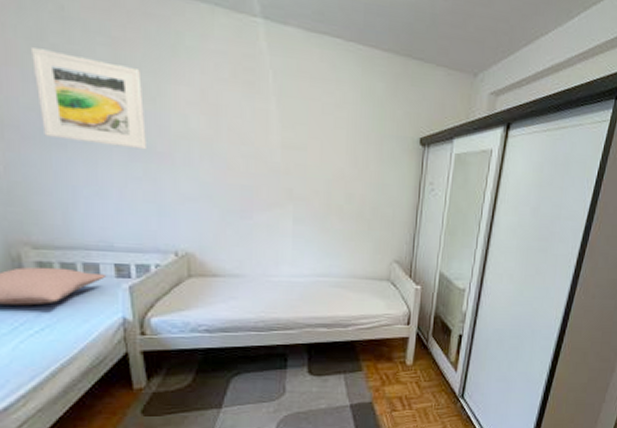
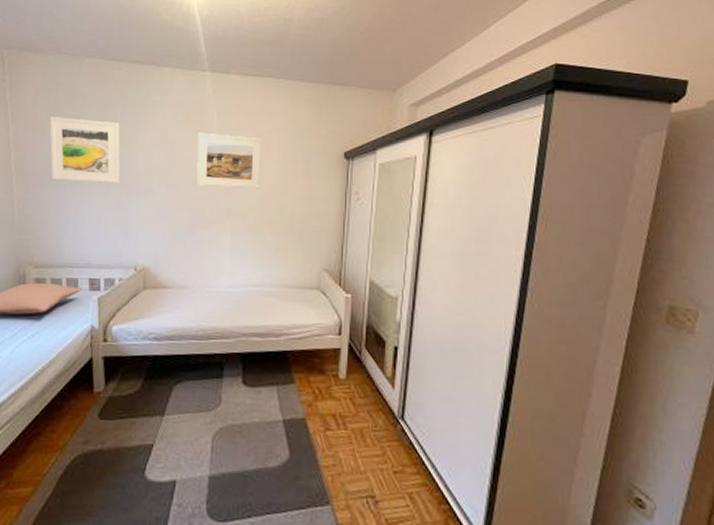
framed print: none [248,95,329,171] -> present [196,132,263,189]

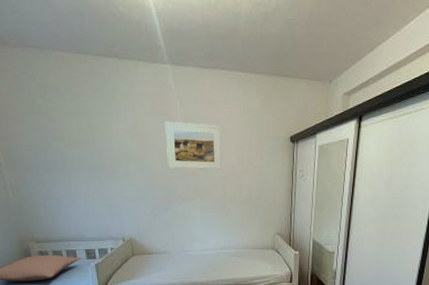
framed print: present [50,117,121,184] -> none [28,109,101,169]

